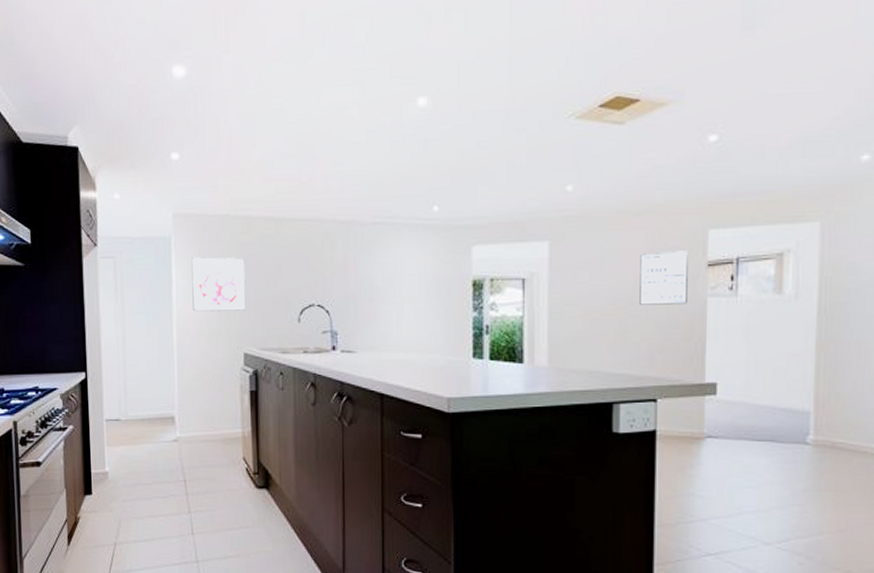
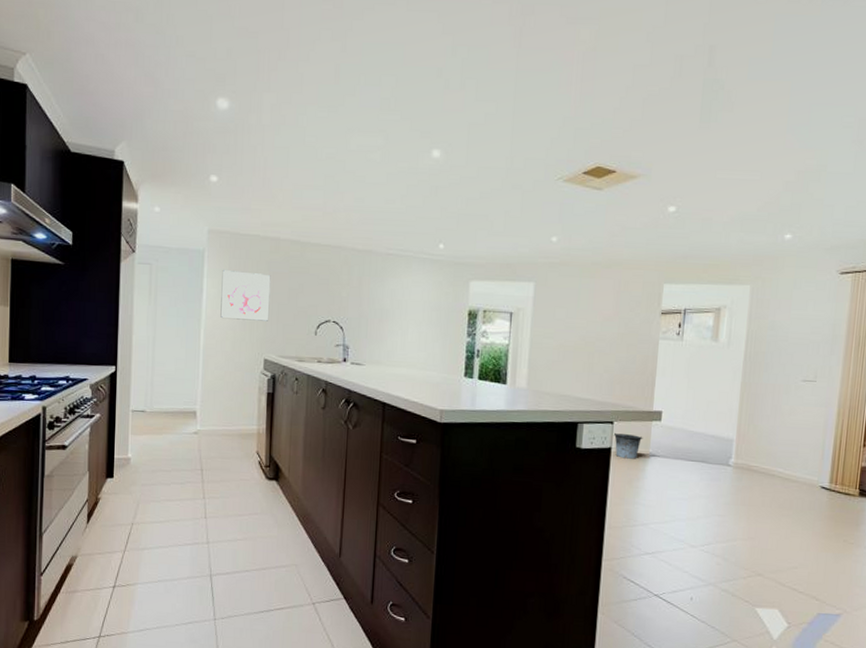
wall art: present [639,251,688,305] -> none [605,299,647,344]
bucket: none [657,412,695,442] -> present [613,432,643,459]

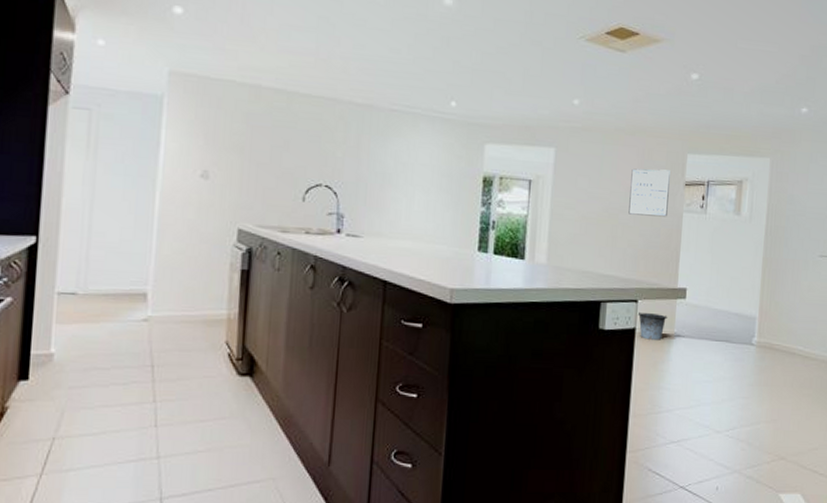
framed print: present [220,269,271,321] -> none [182,119,249,184]
wall art: none [605,299,647,344] -> present [628,168,670,217]

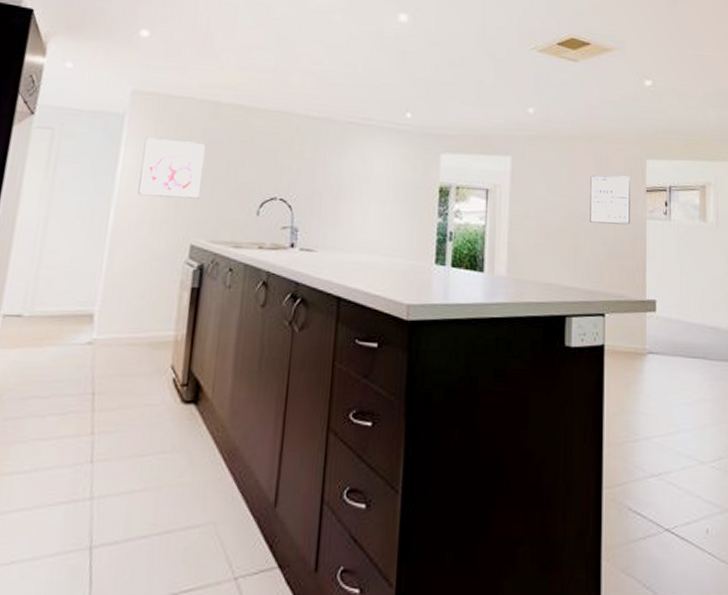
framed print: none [182,119,249,184] -> present [138,136,207,199]
bucket: present [637,311,668,340] -> none [605,326,638,358]

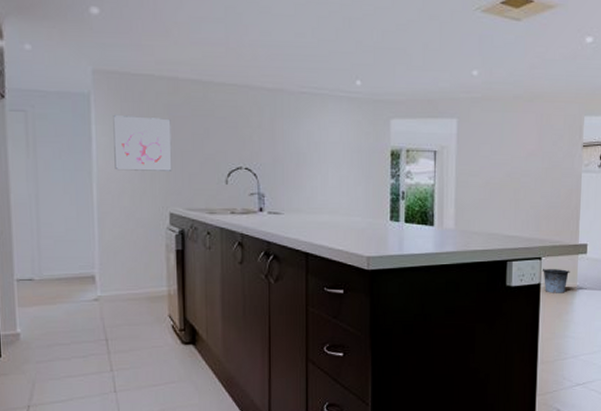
wall art: present [590,175,630,225] -> none [530,133,568,178]
bucket: none [605,326,638,358] -> present [541,268,570,293]

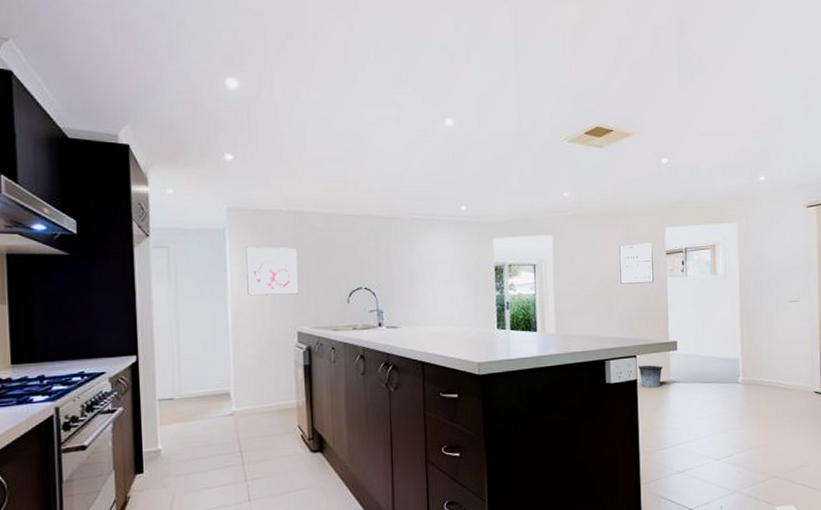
wall art: none [530,133,568,178] -> present [619,243,654,284]

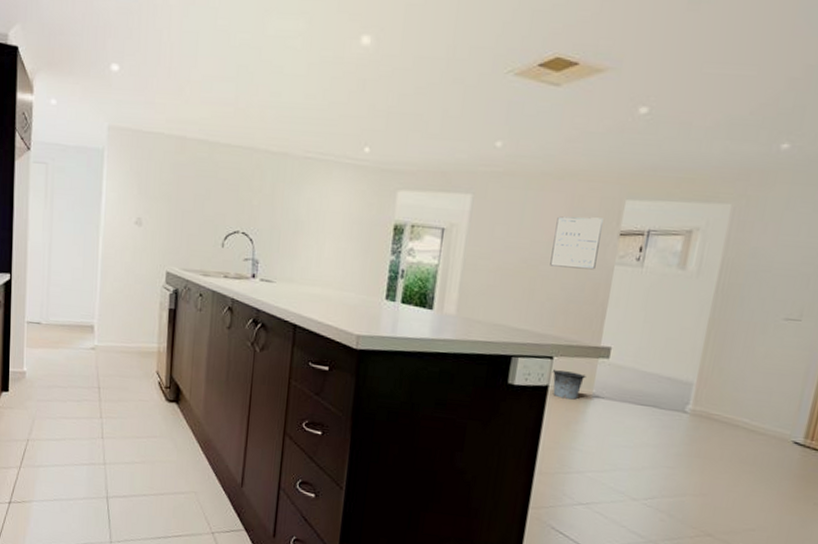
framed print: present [245,246,299,296] -> none [120,170,176,230]

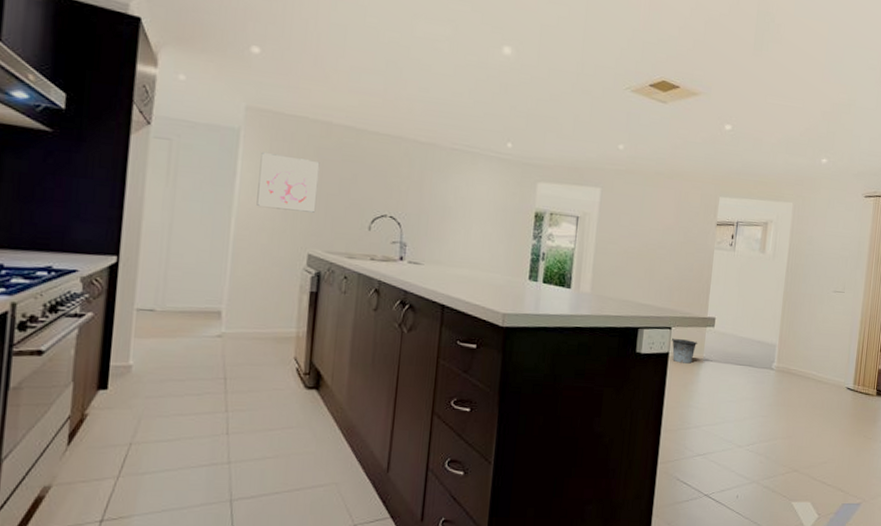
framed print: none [120,170,176,230] -> present [256,151,320,213]
wall art: present [550,216,603,270] -> none [665,209,704,253]

